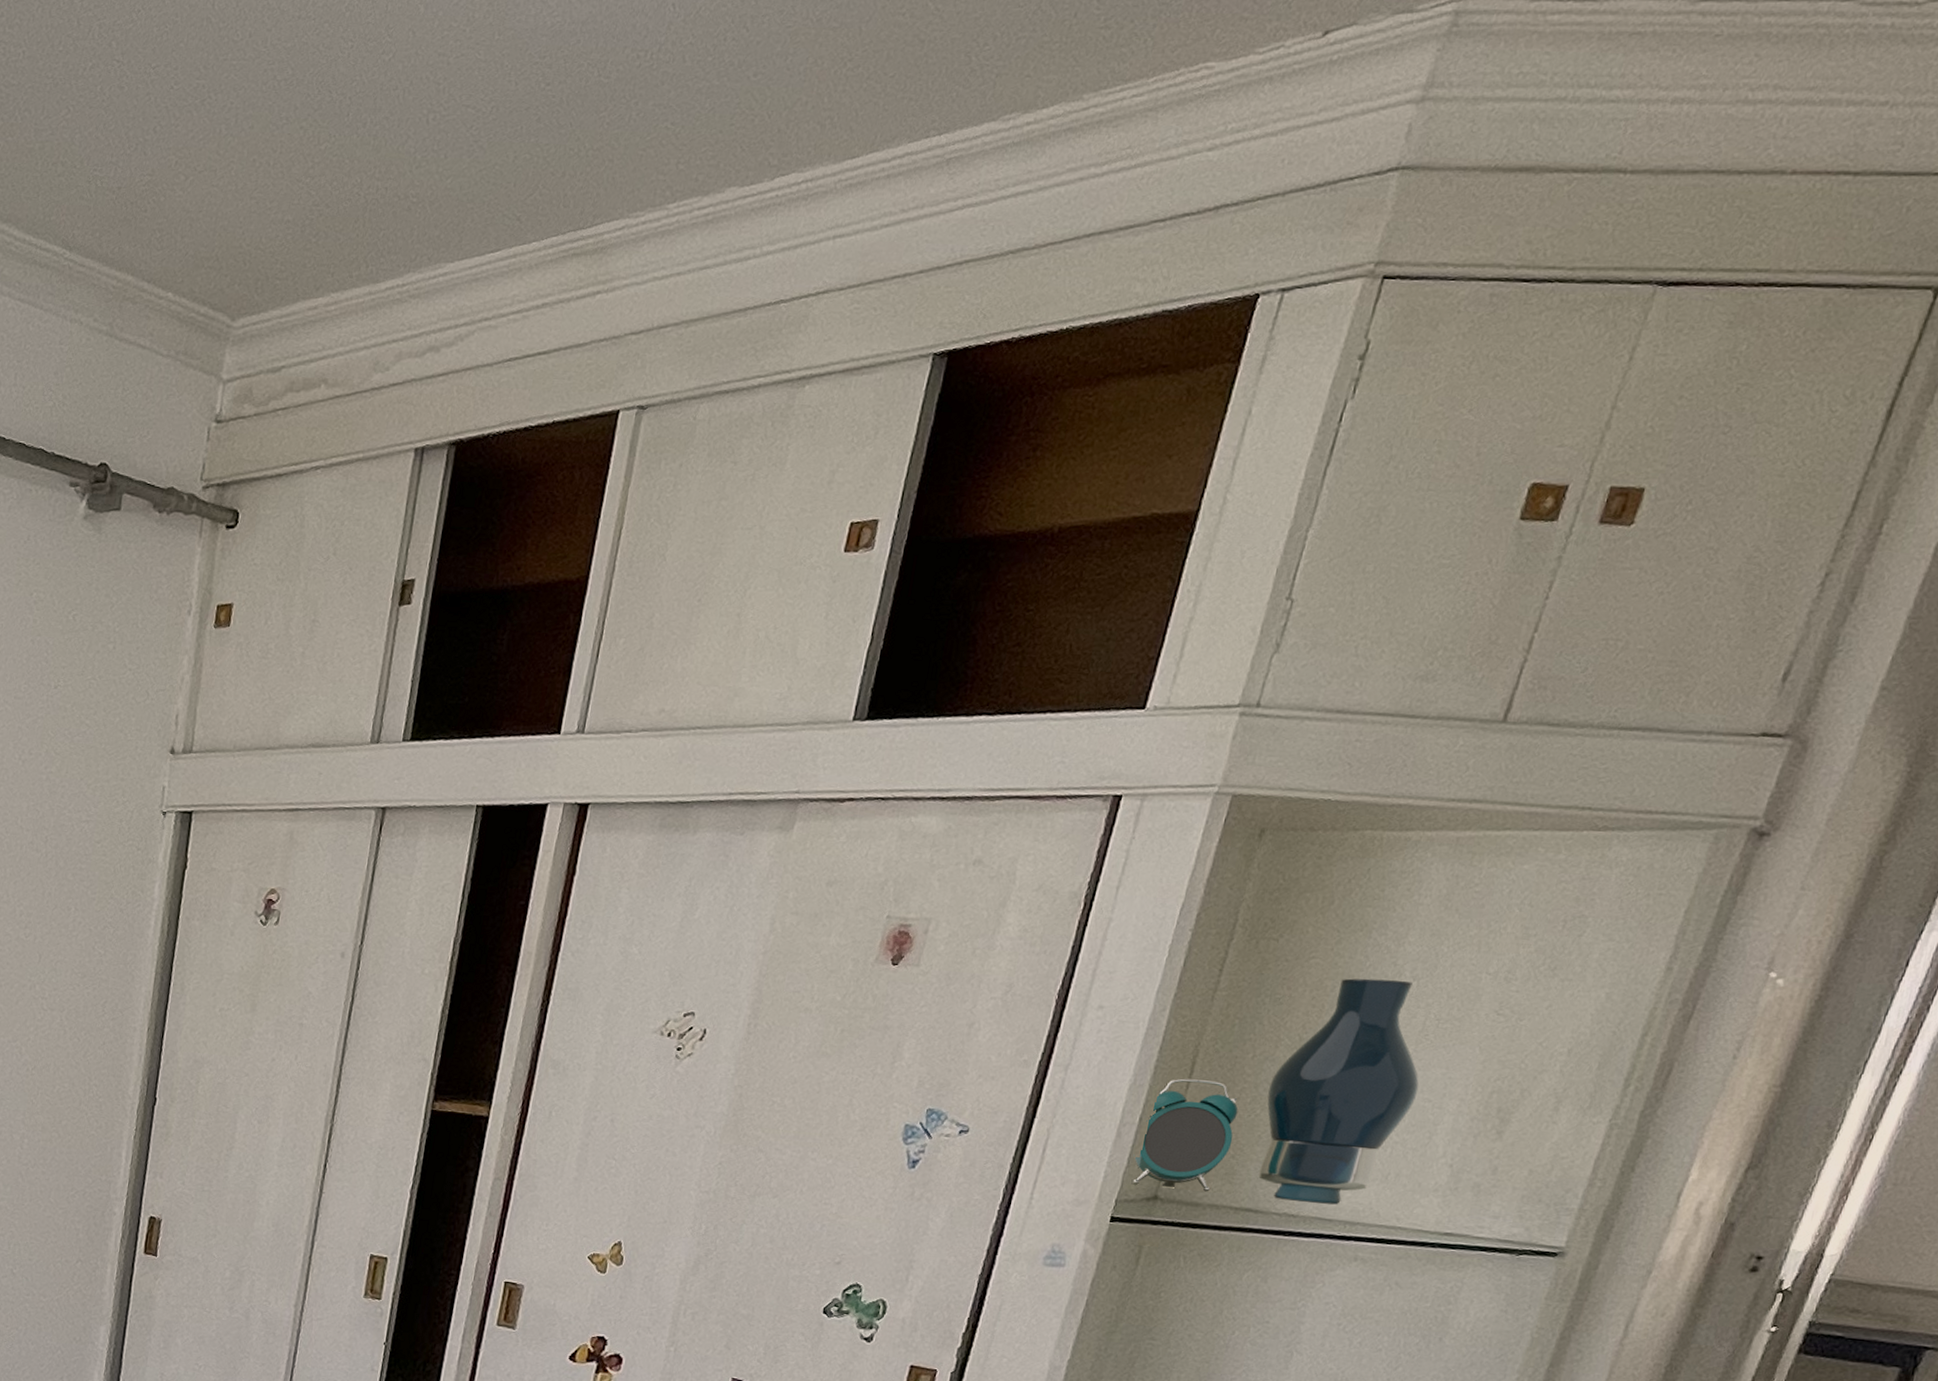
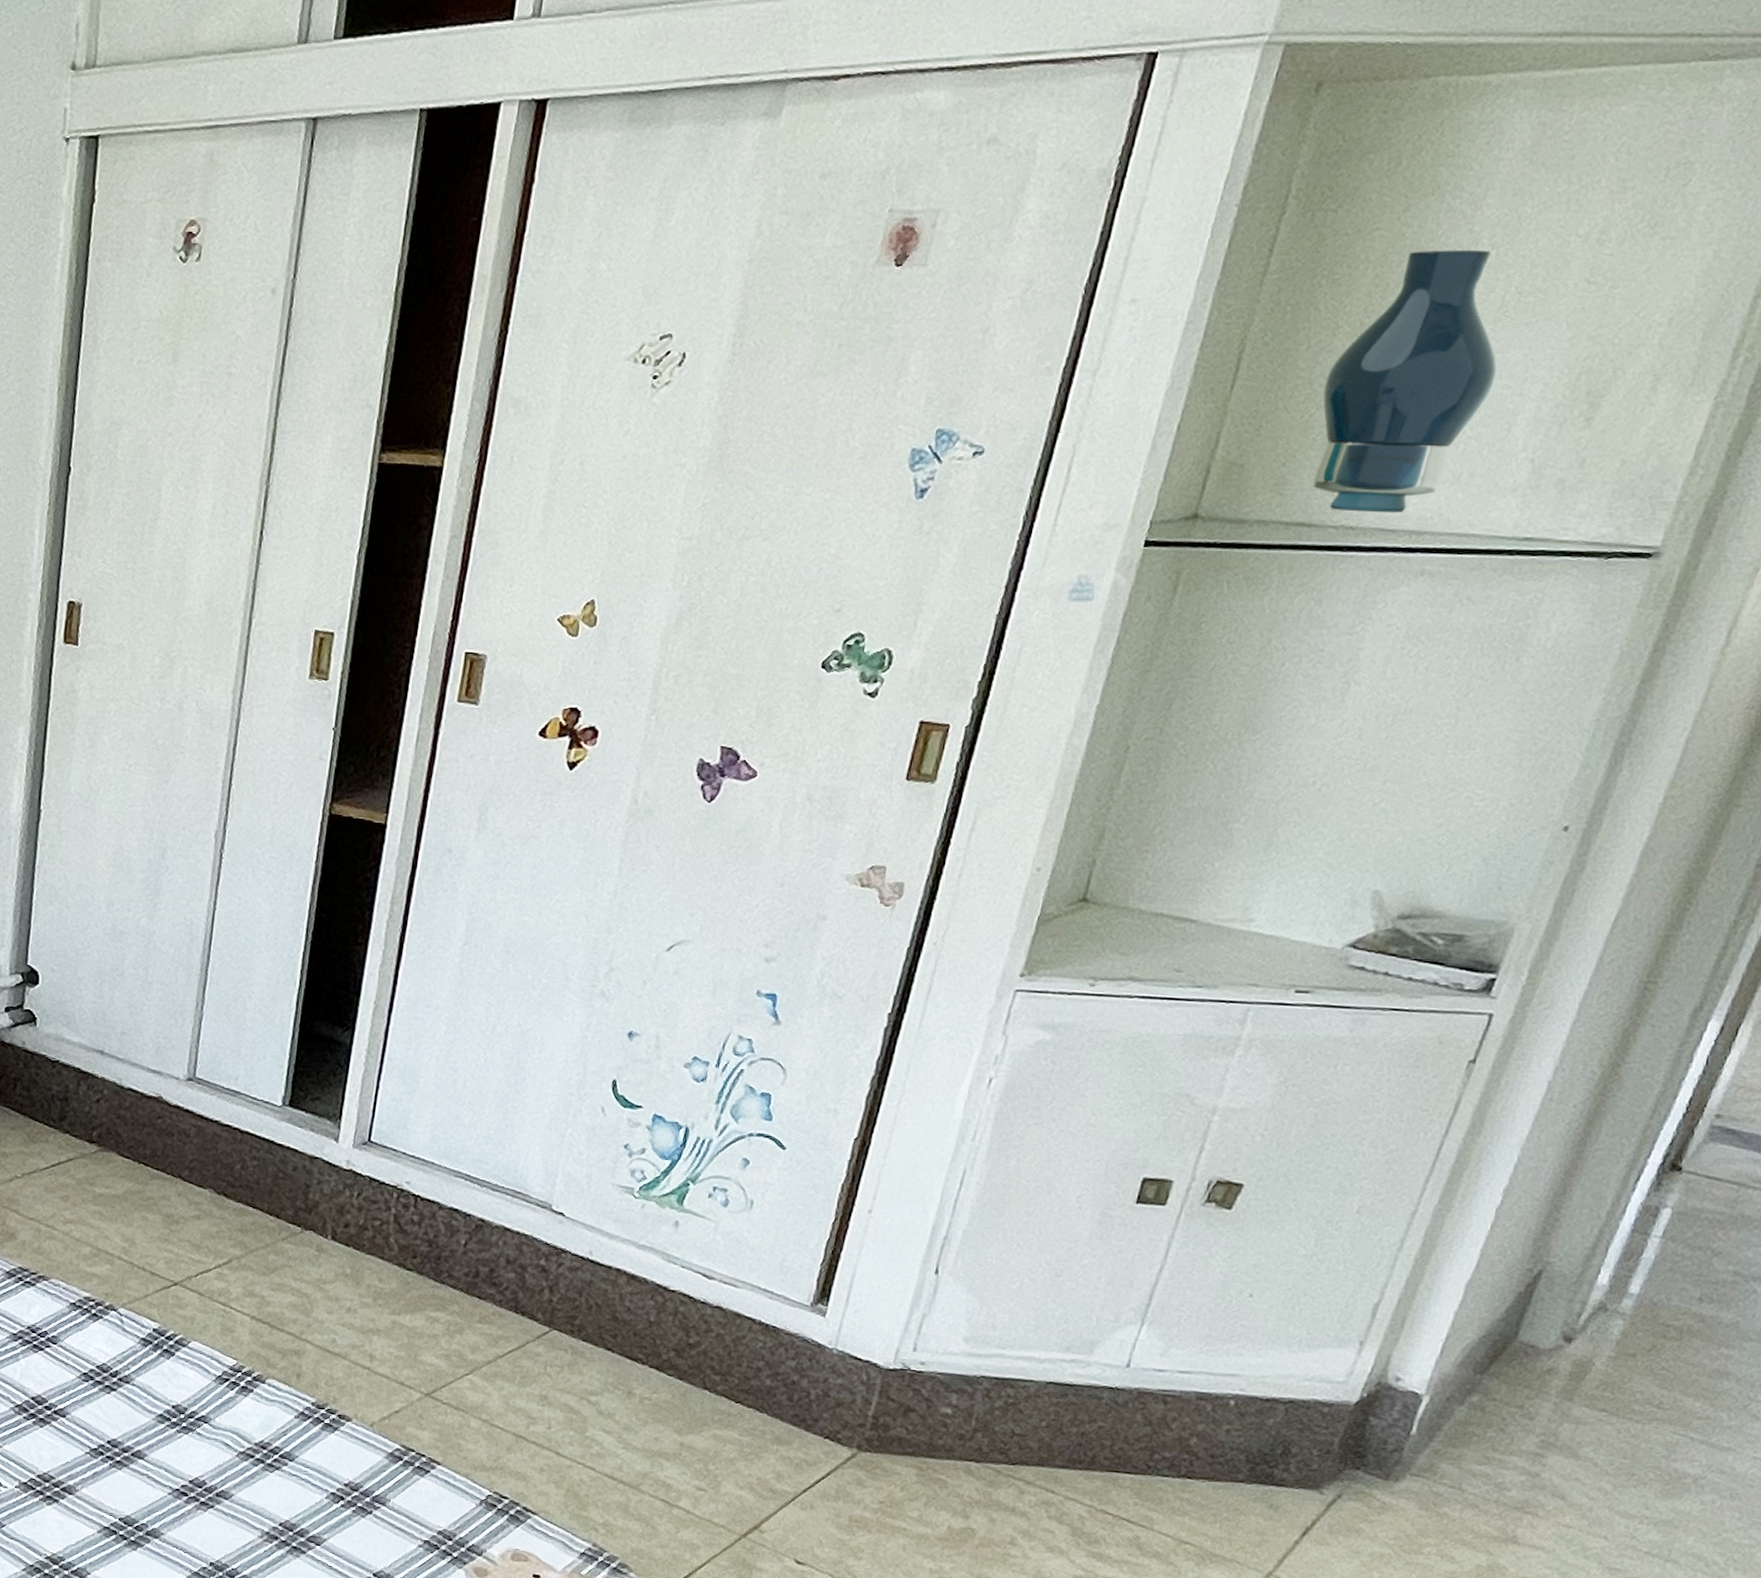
alarm clock: present [1132,1078,1238,1192] -> none [1169,377,1290,506]

